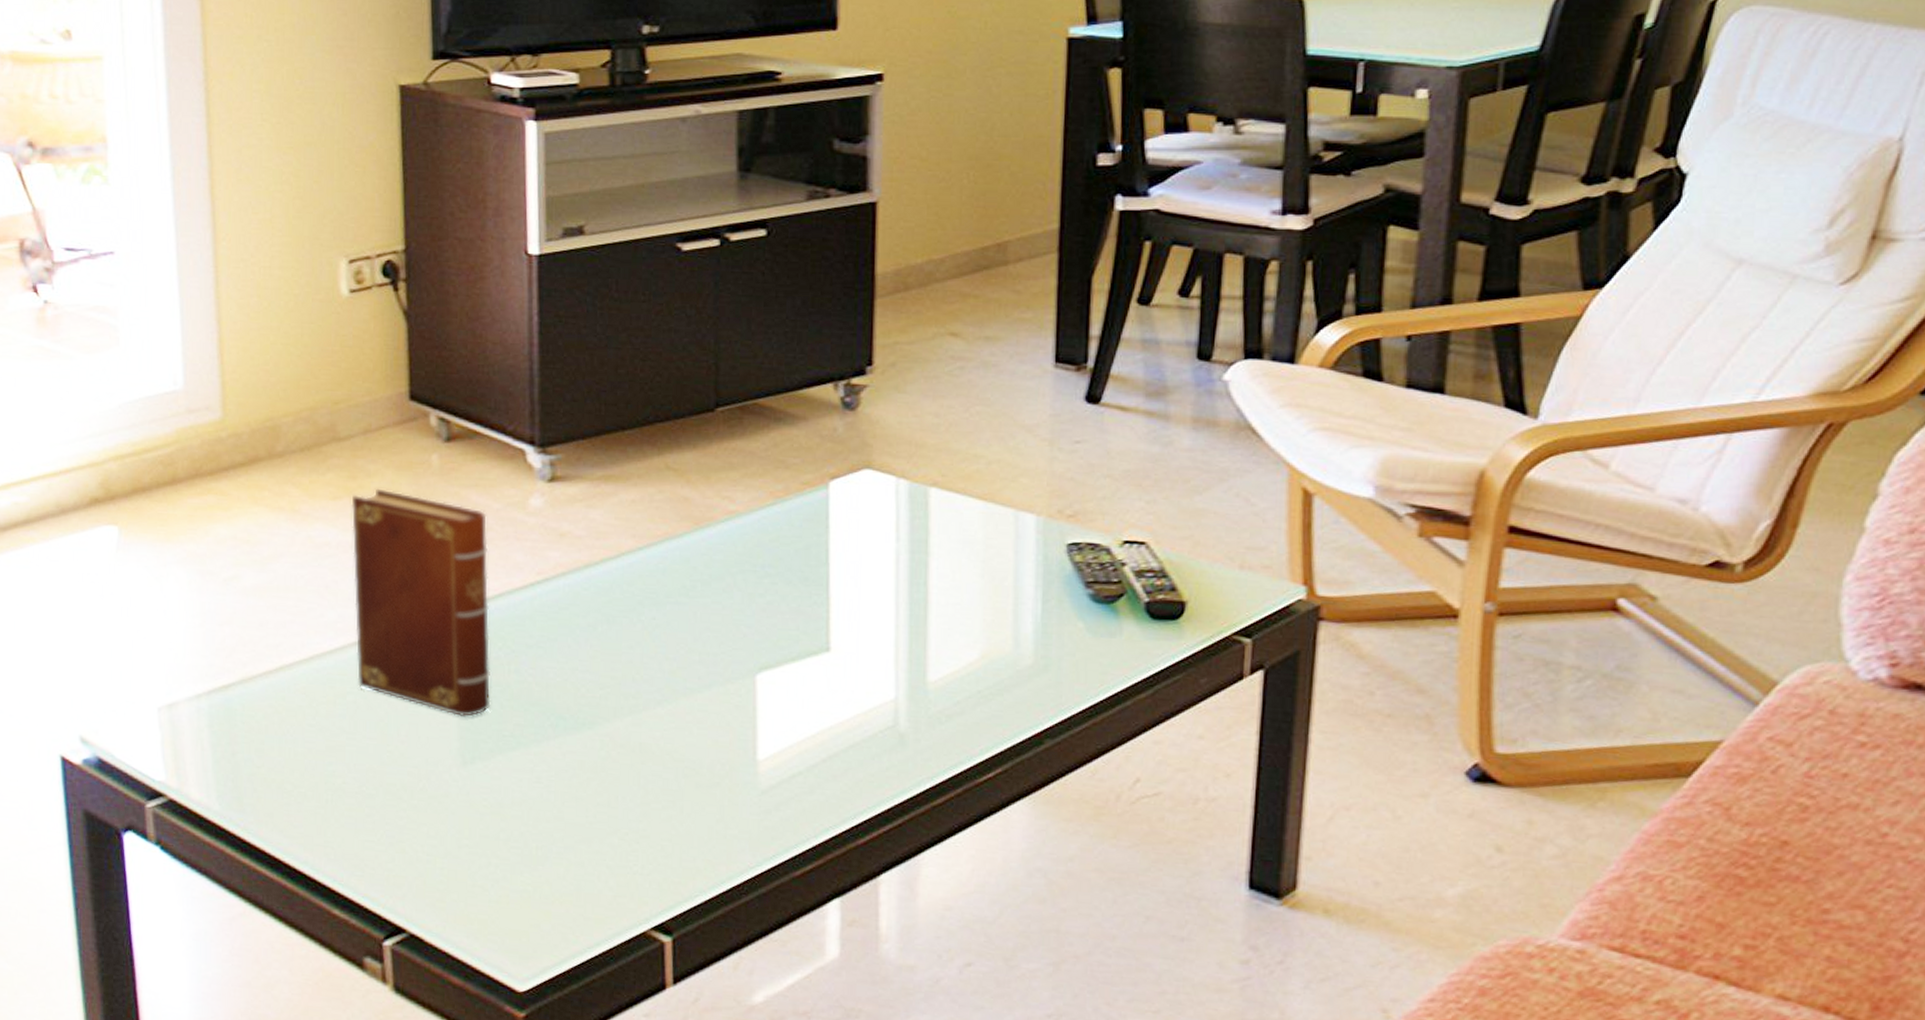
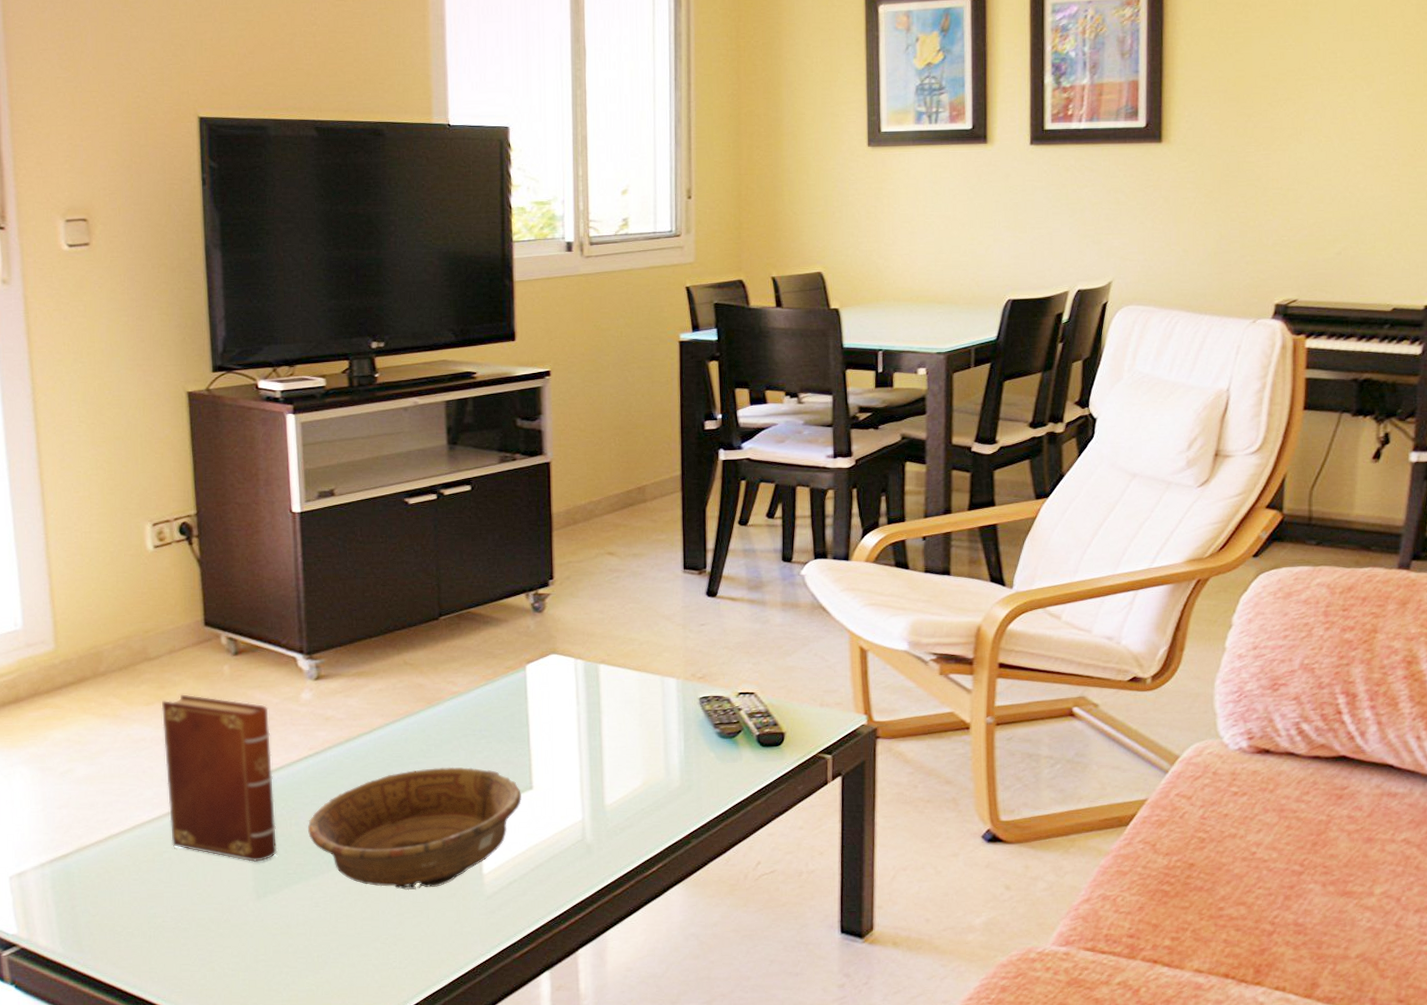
decorative bowl: none [530,611,814,773] -> present [307,767,522,891]

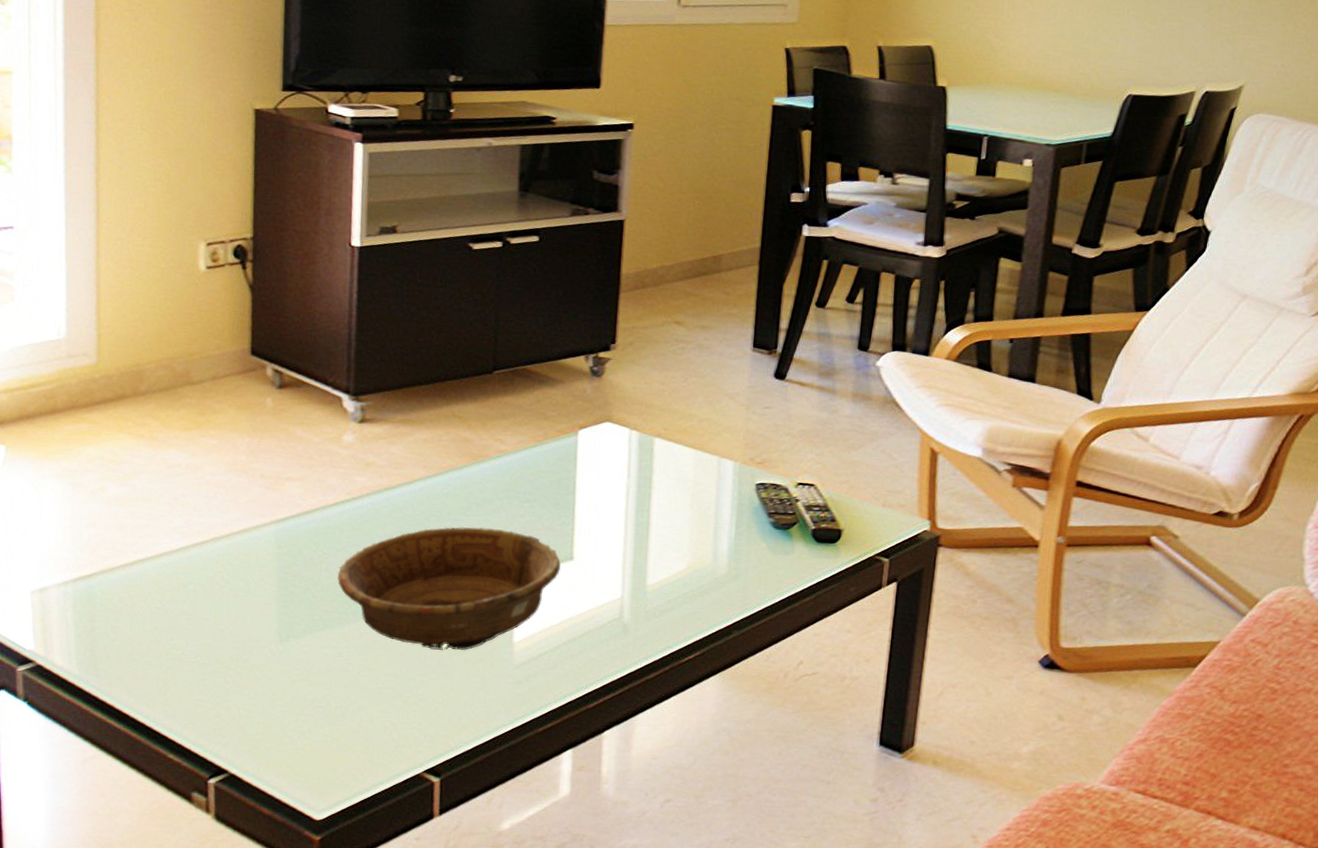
book: present [161,694,278,862] -> none [197,423,309,604]

